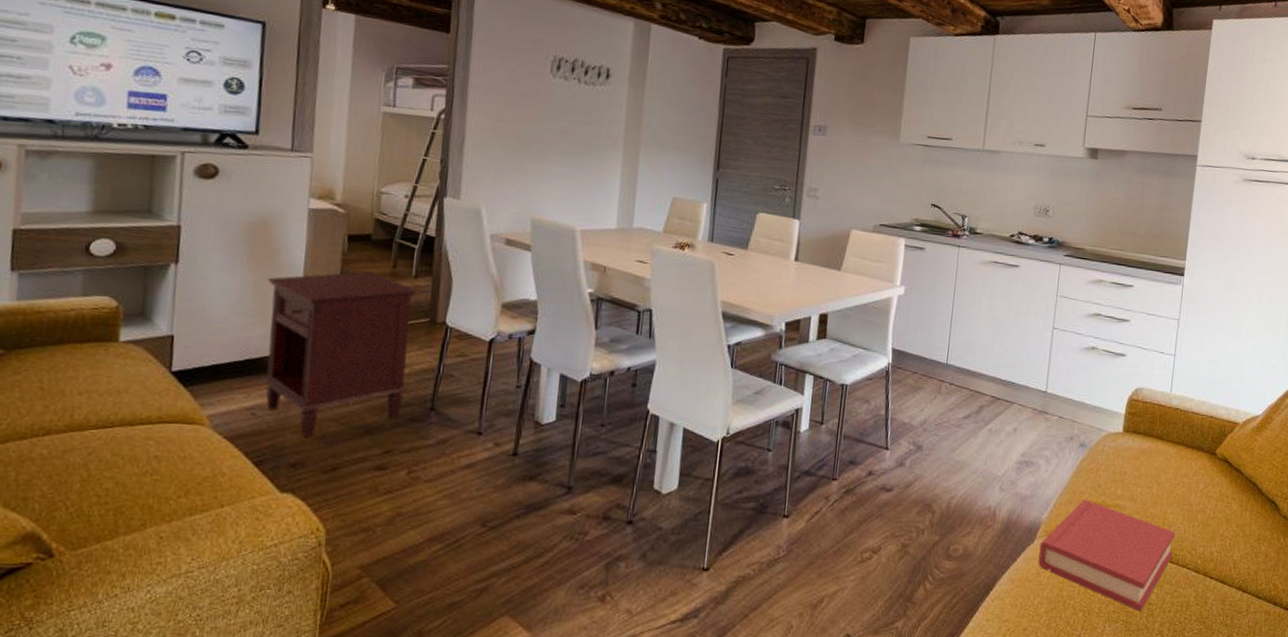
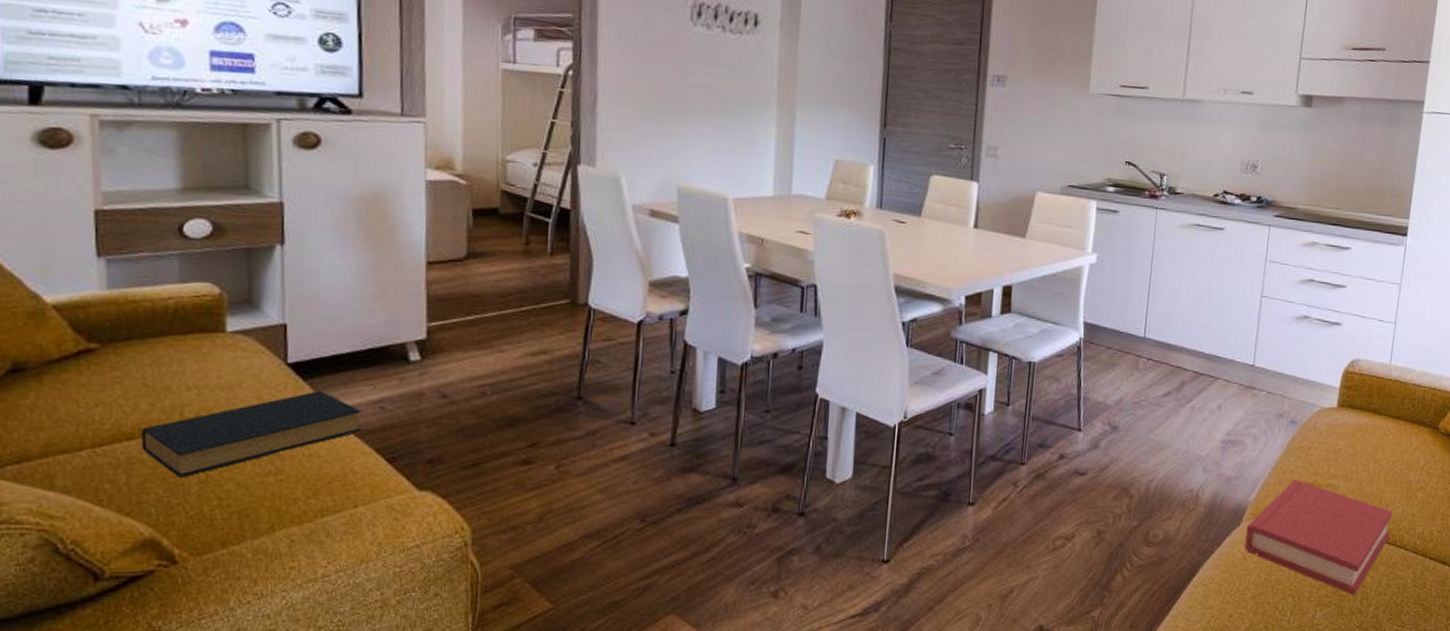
hardback book: none [32,397,235,475] -> present [141,390,362,477]
nightstand: present [261,271,417,438] -> none [385,249,553,432]

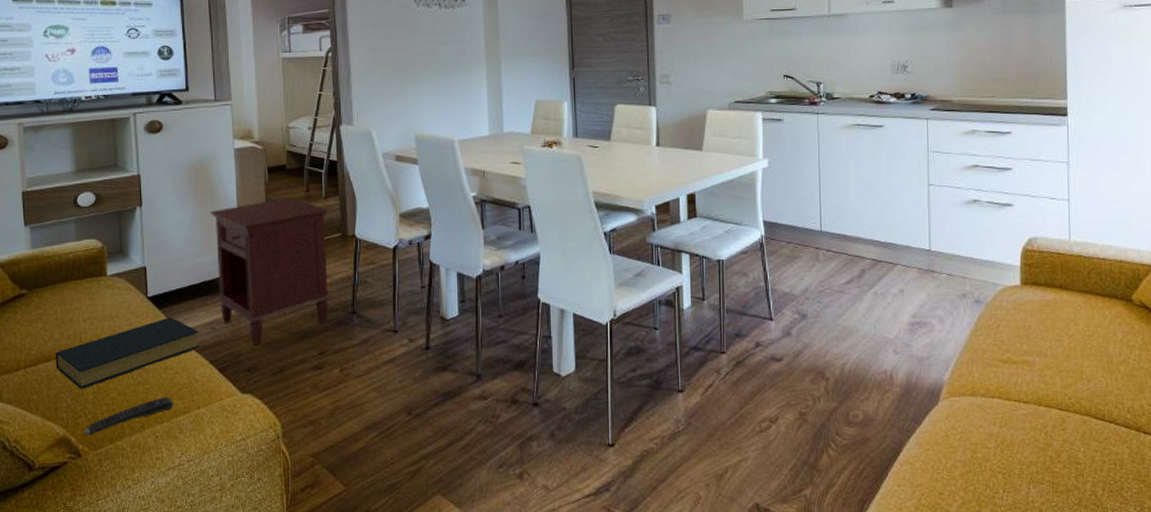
remote control: none [181,490,320,537] -> present [83,396,174,436]
nightstand: none [385,249,553,432] -> present [210,197,332,345]
hardback book: present [1244,479,1393,595] -> none [945,356,1096,472]

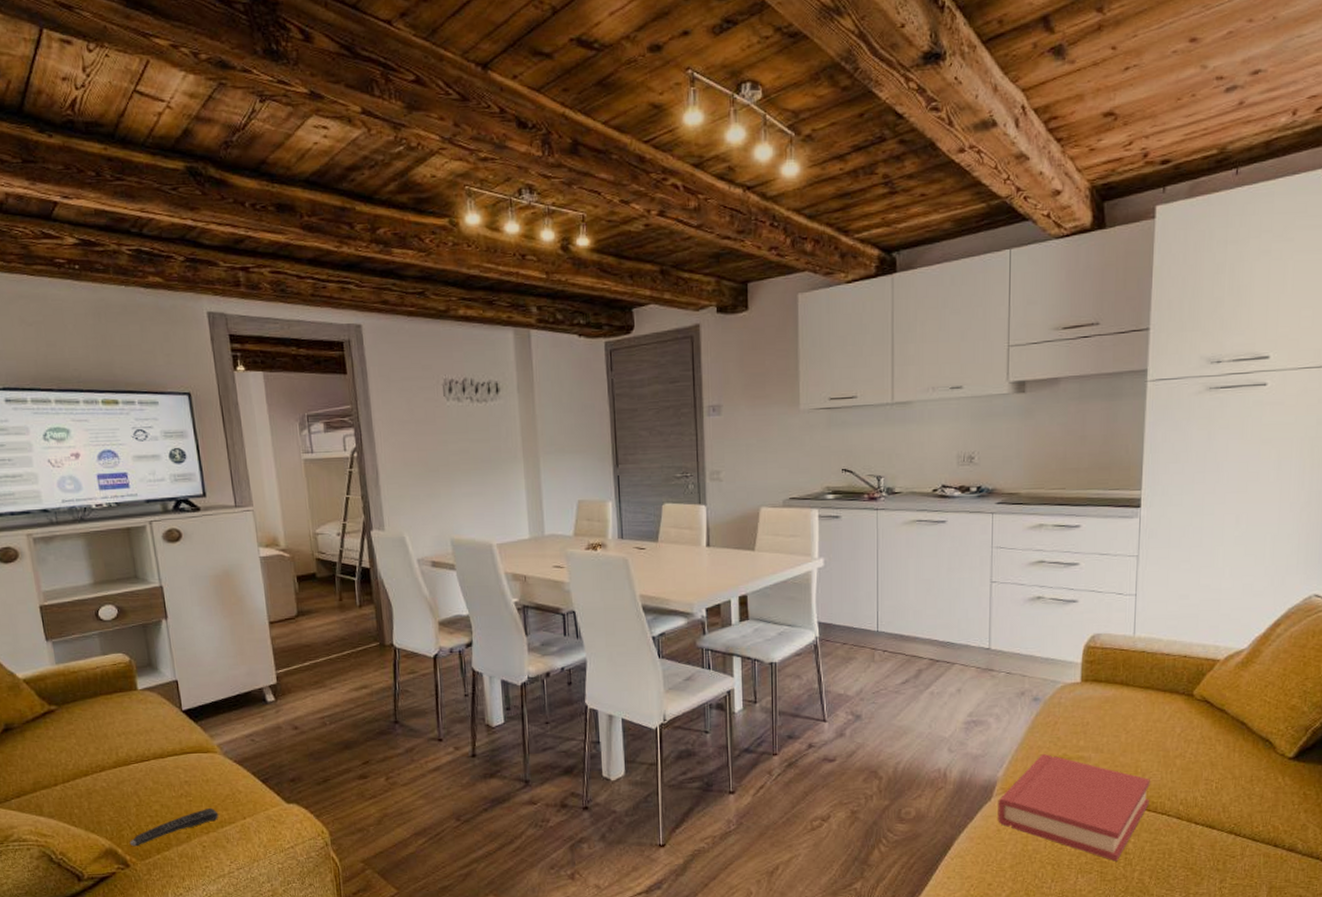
hardback book: present [55,317,200,389] -> none [92,730,240,802]
nightstand: present [210,197,332,345] -> none [239,607,373,756]
hardback book: none [945,356,1096,472] -> present [997,753,1150,861]

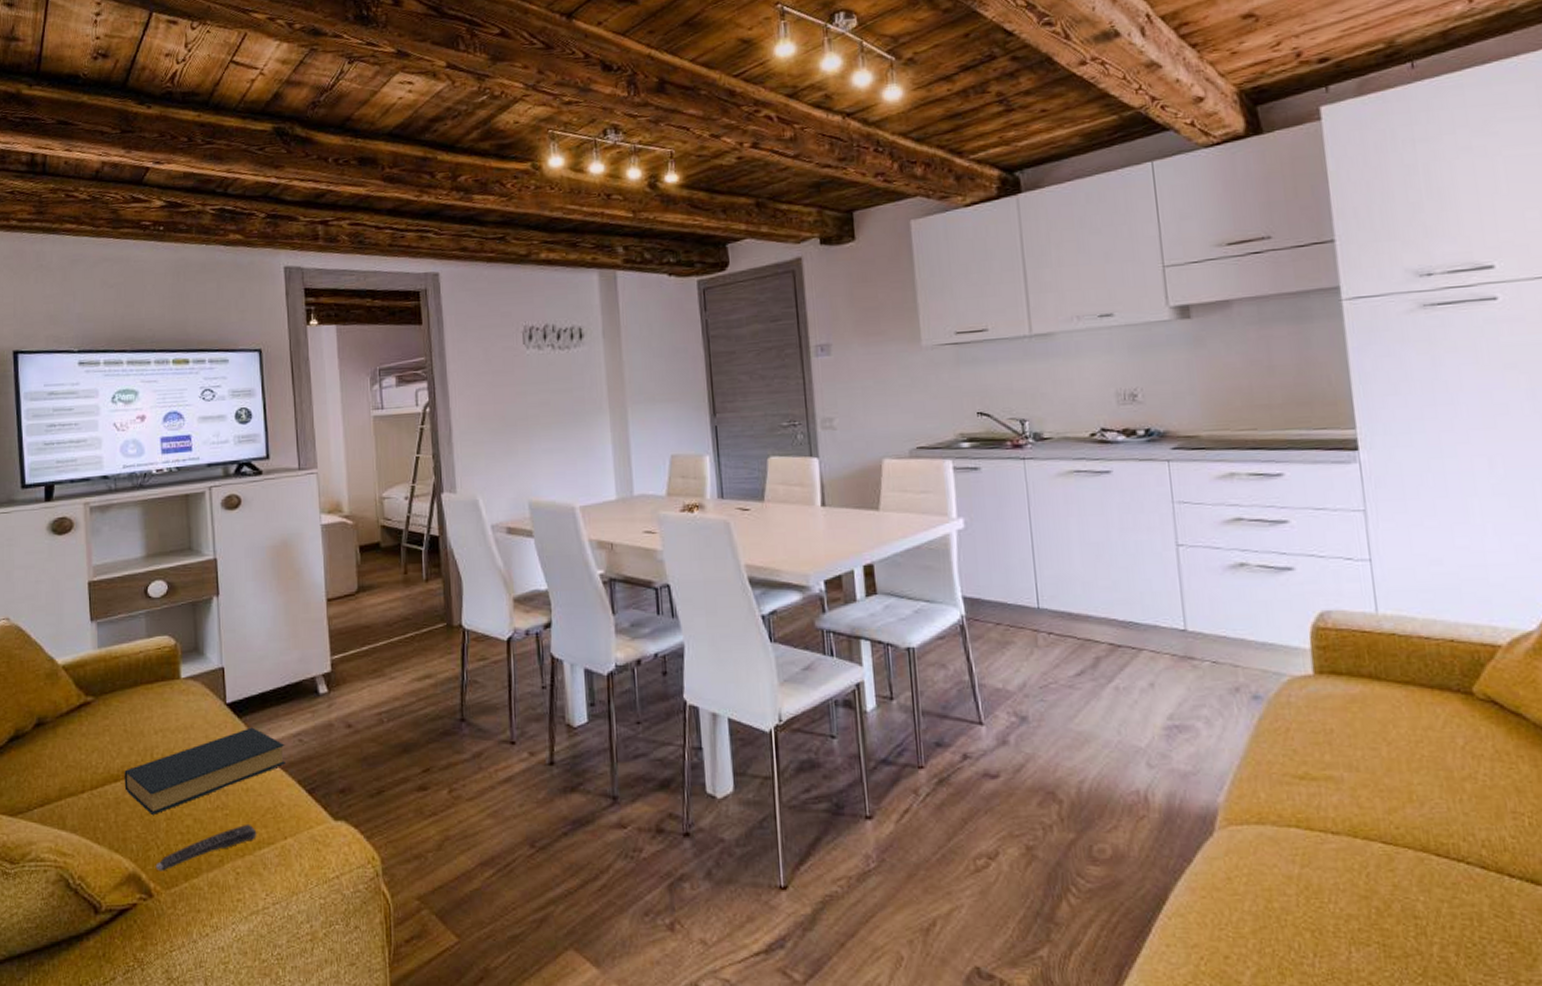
hardback book: none [92,730,240,802] -> present [124,727,286,815]
hardback book: present [997,753,1150,861] -> none [1222,771,1437,929]

